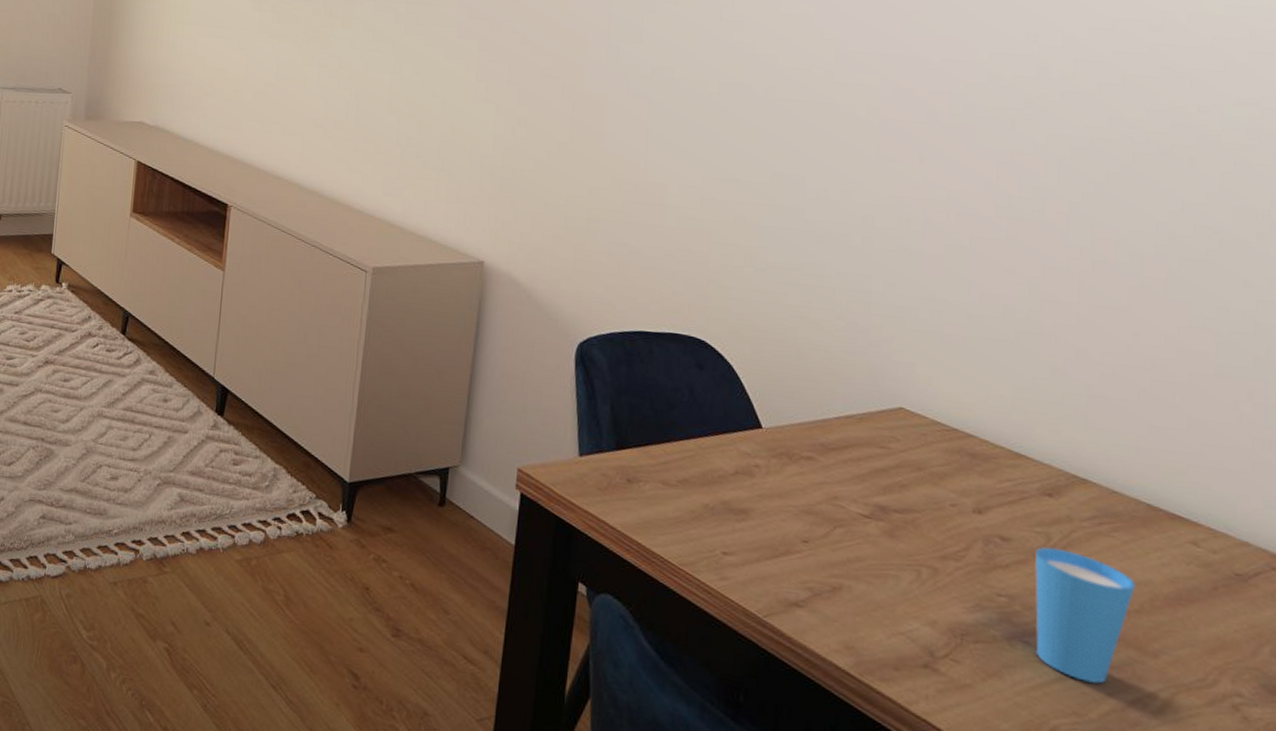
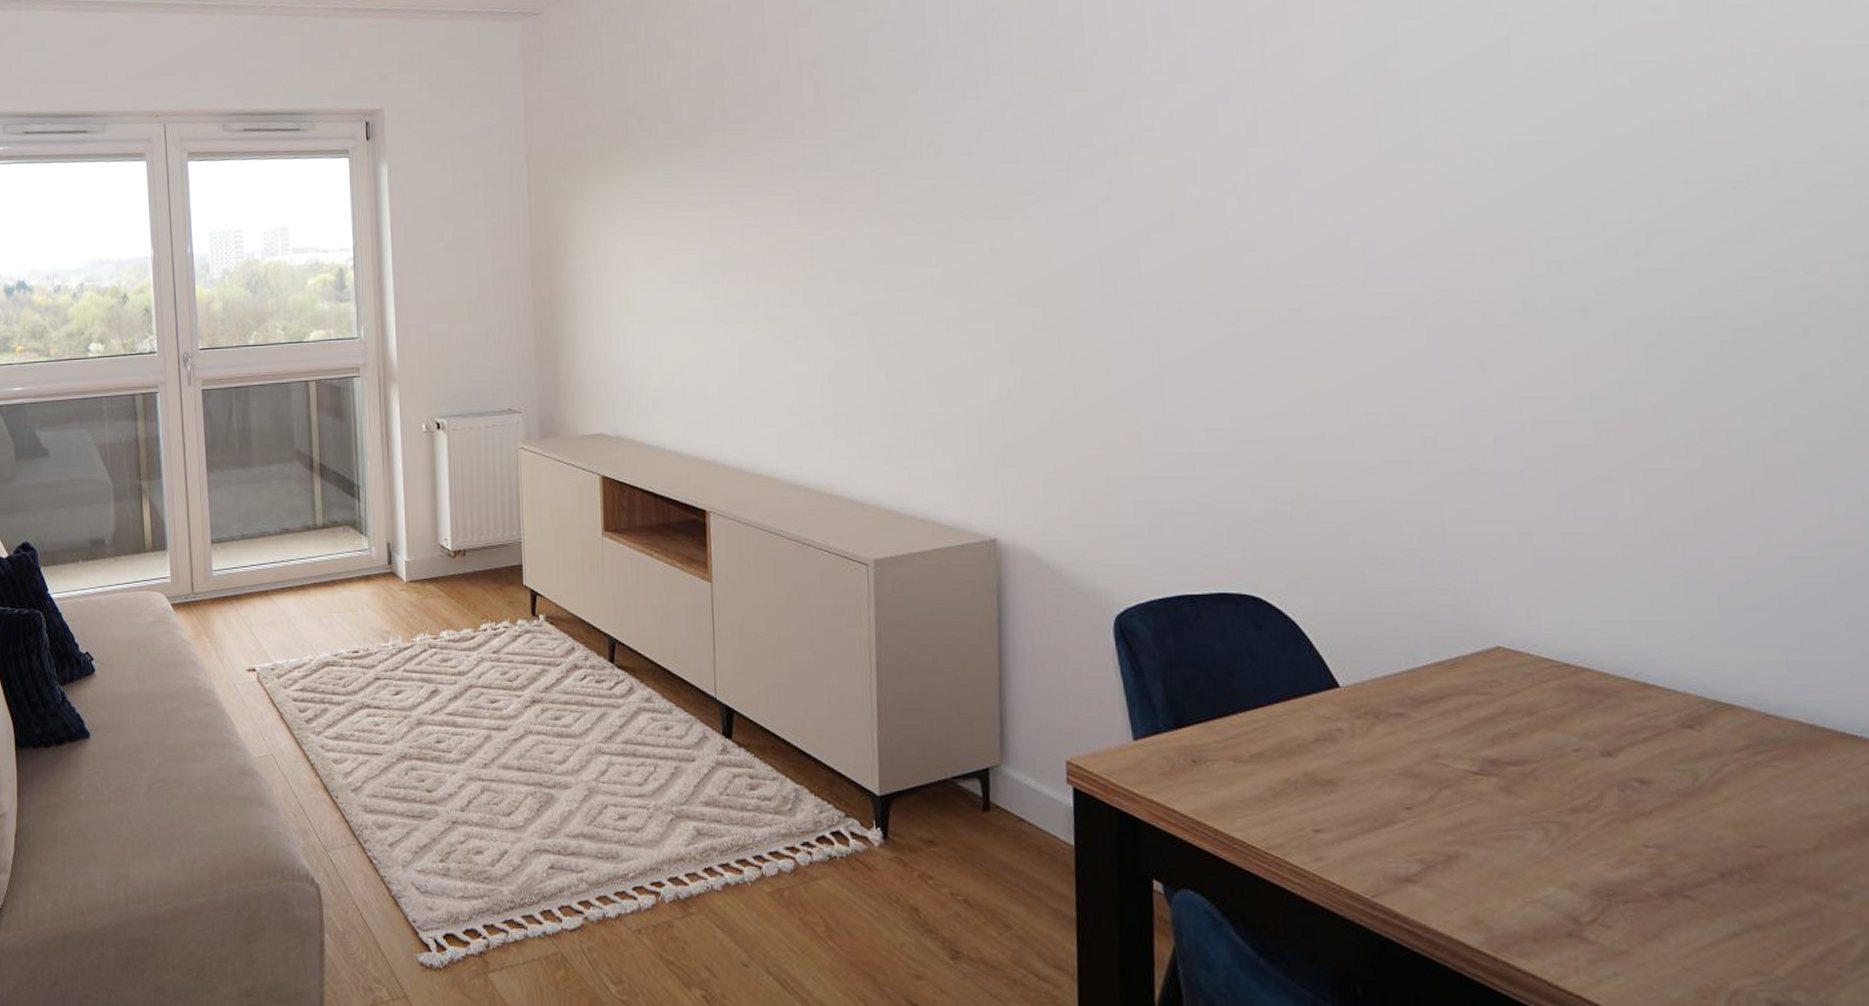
cup: present [1034,547,1136,684] -> none [1681,786,1810,936]

